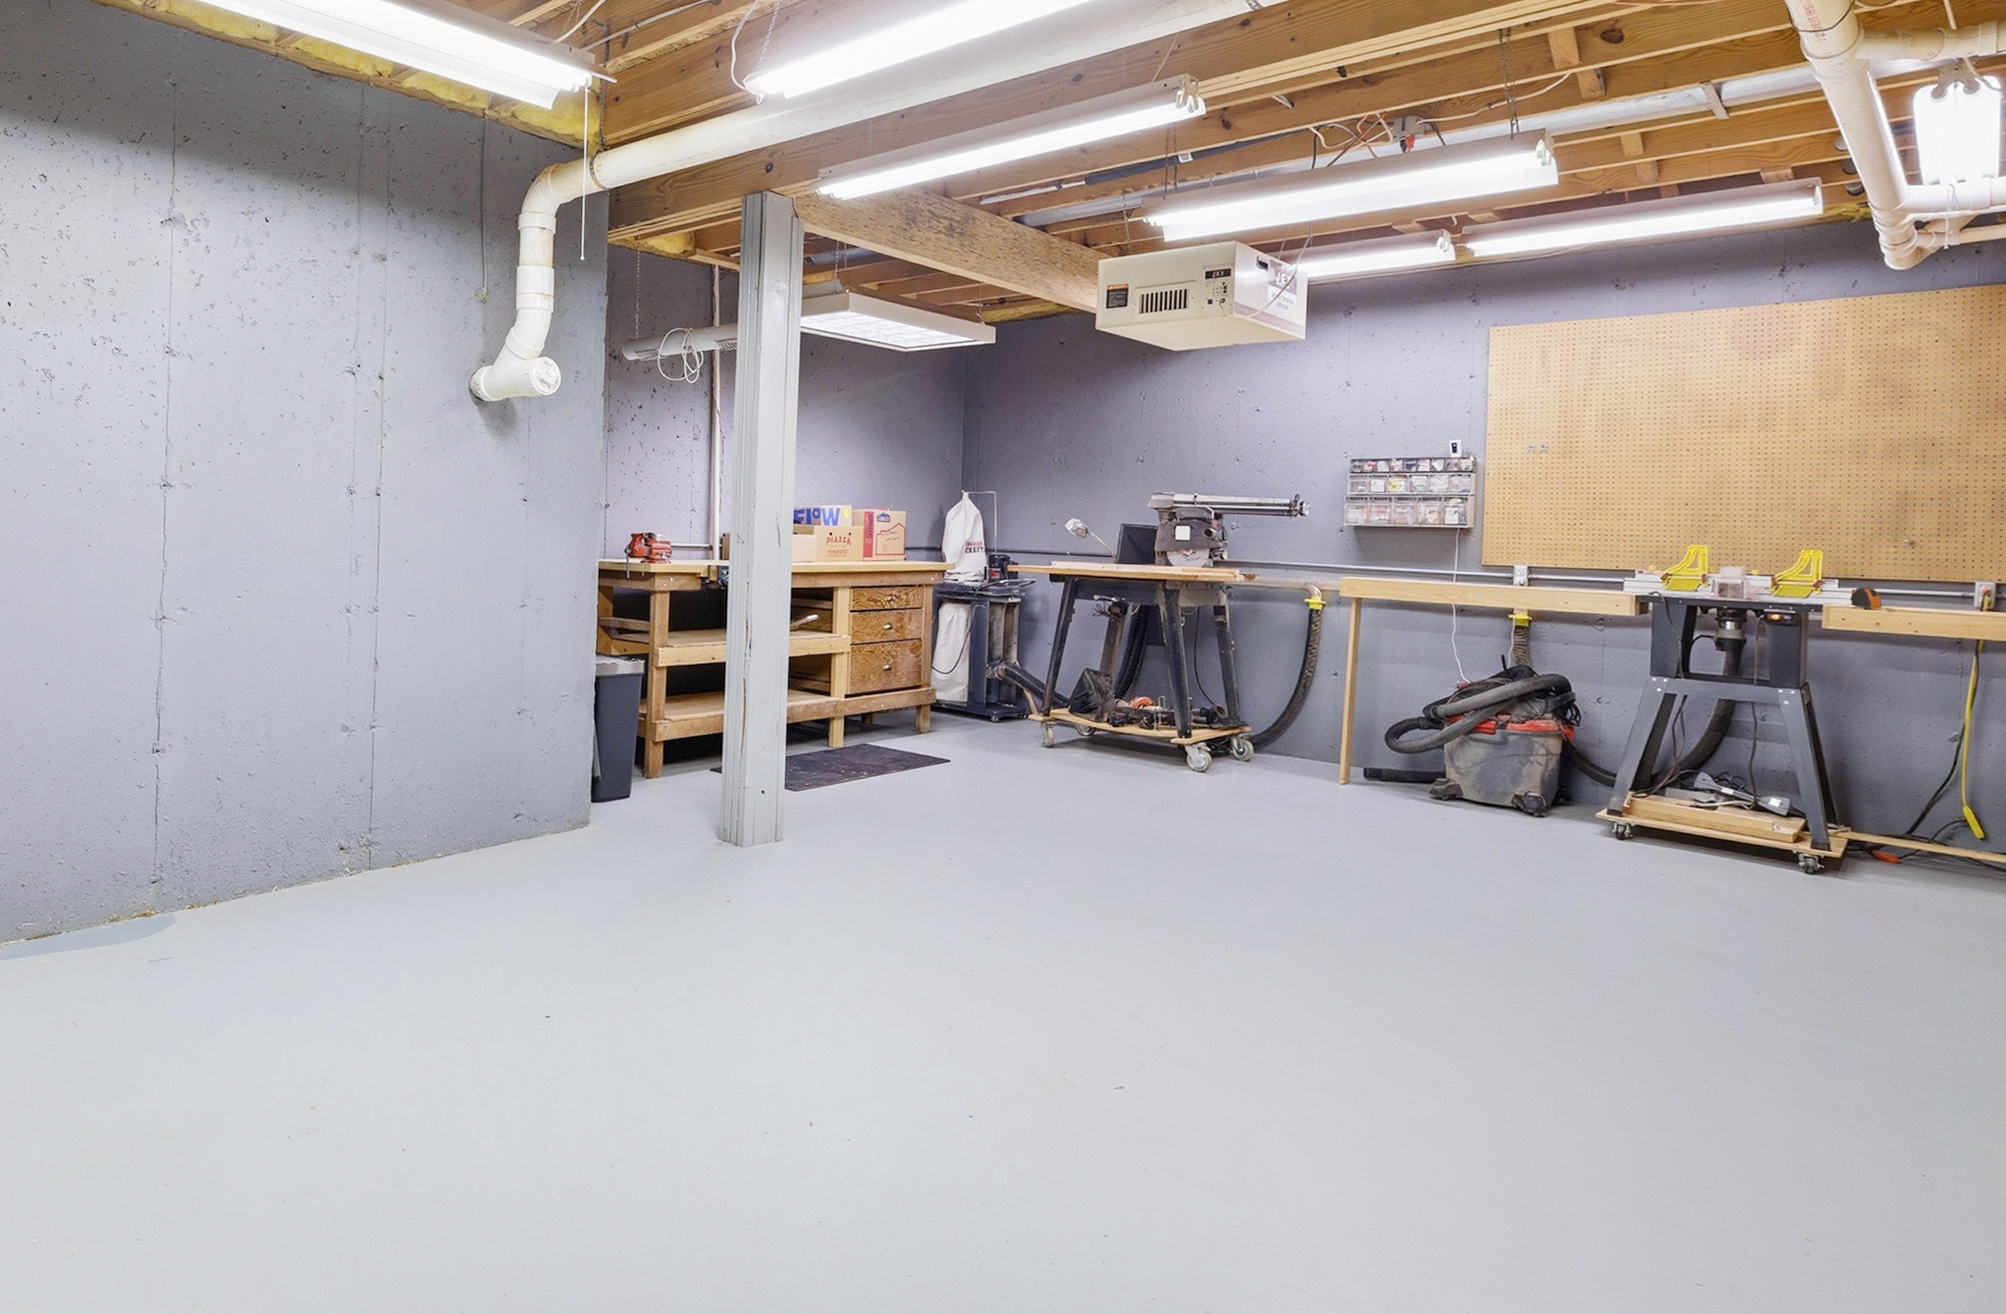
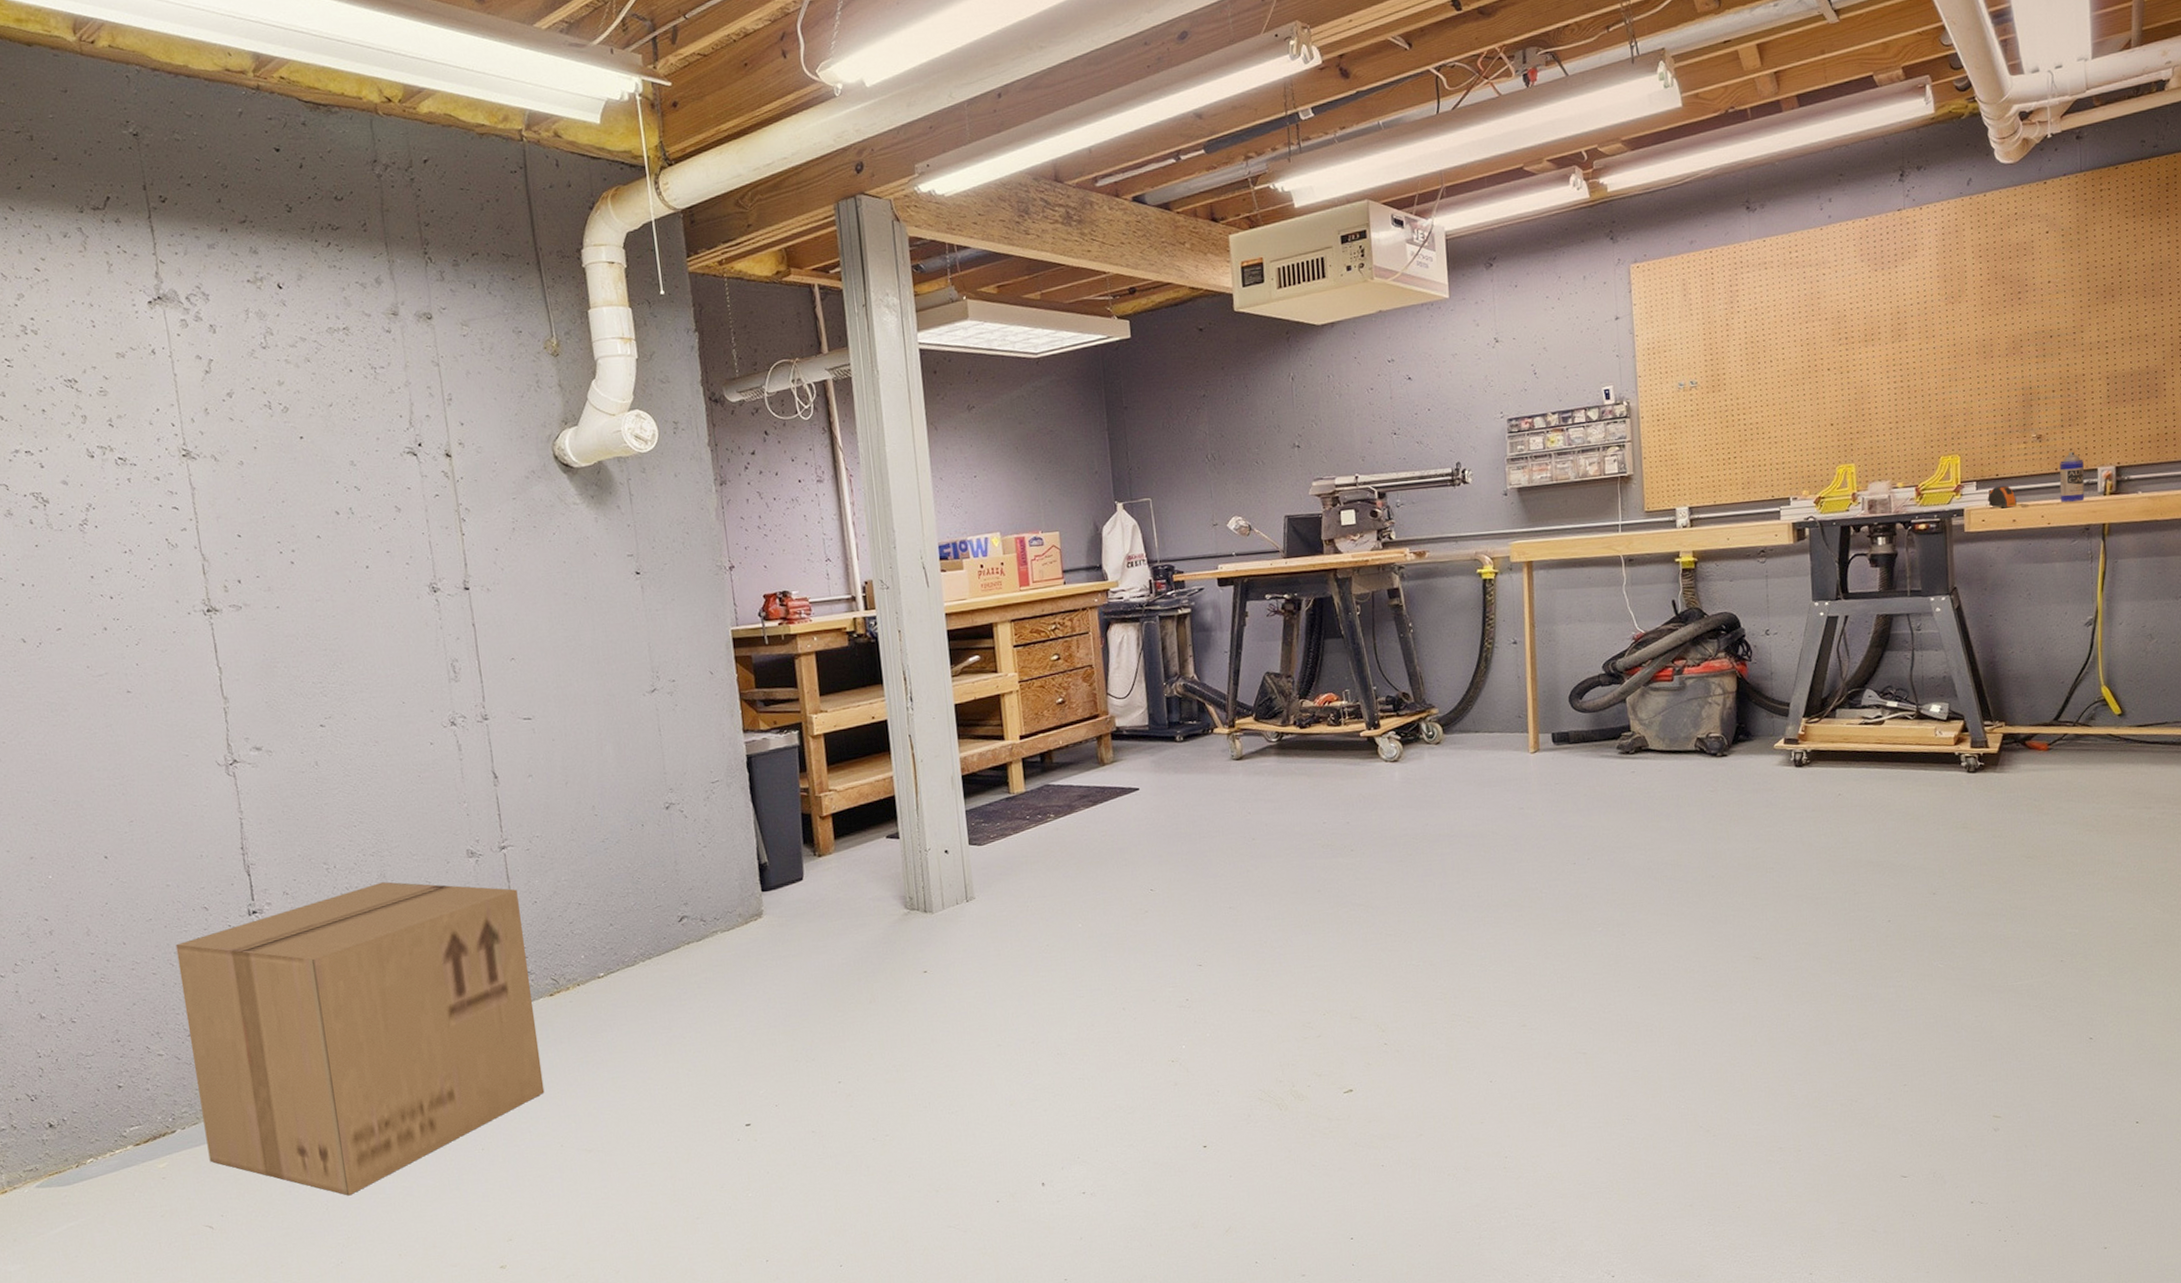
cardboard box: none [84,741,379,1018] -> present [175,882,545,1196]
spray can: none [1931,562,1960,614] -> present [2059,451,2085,503]

